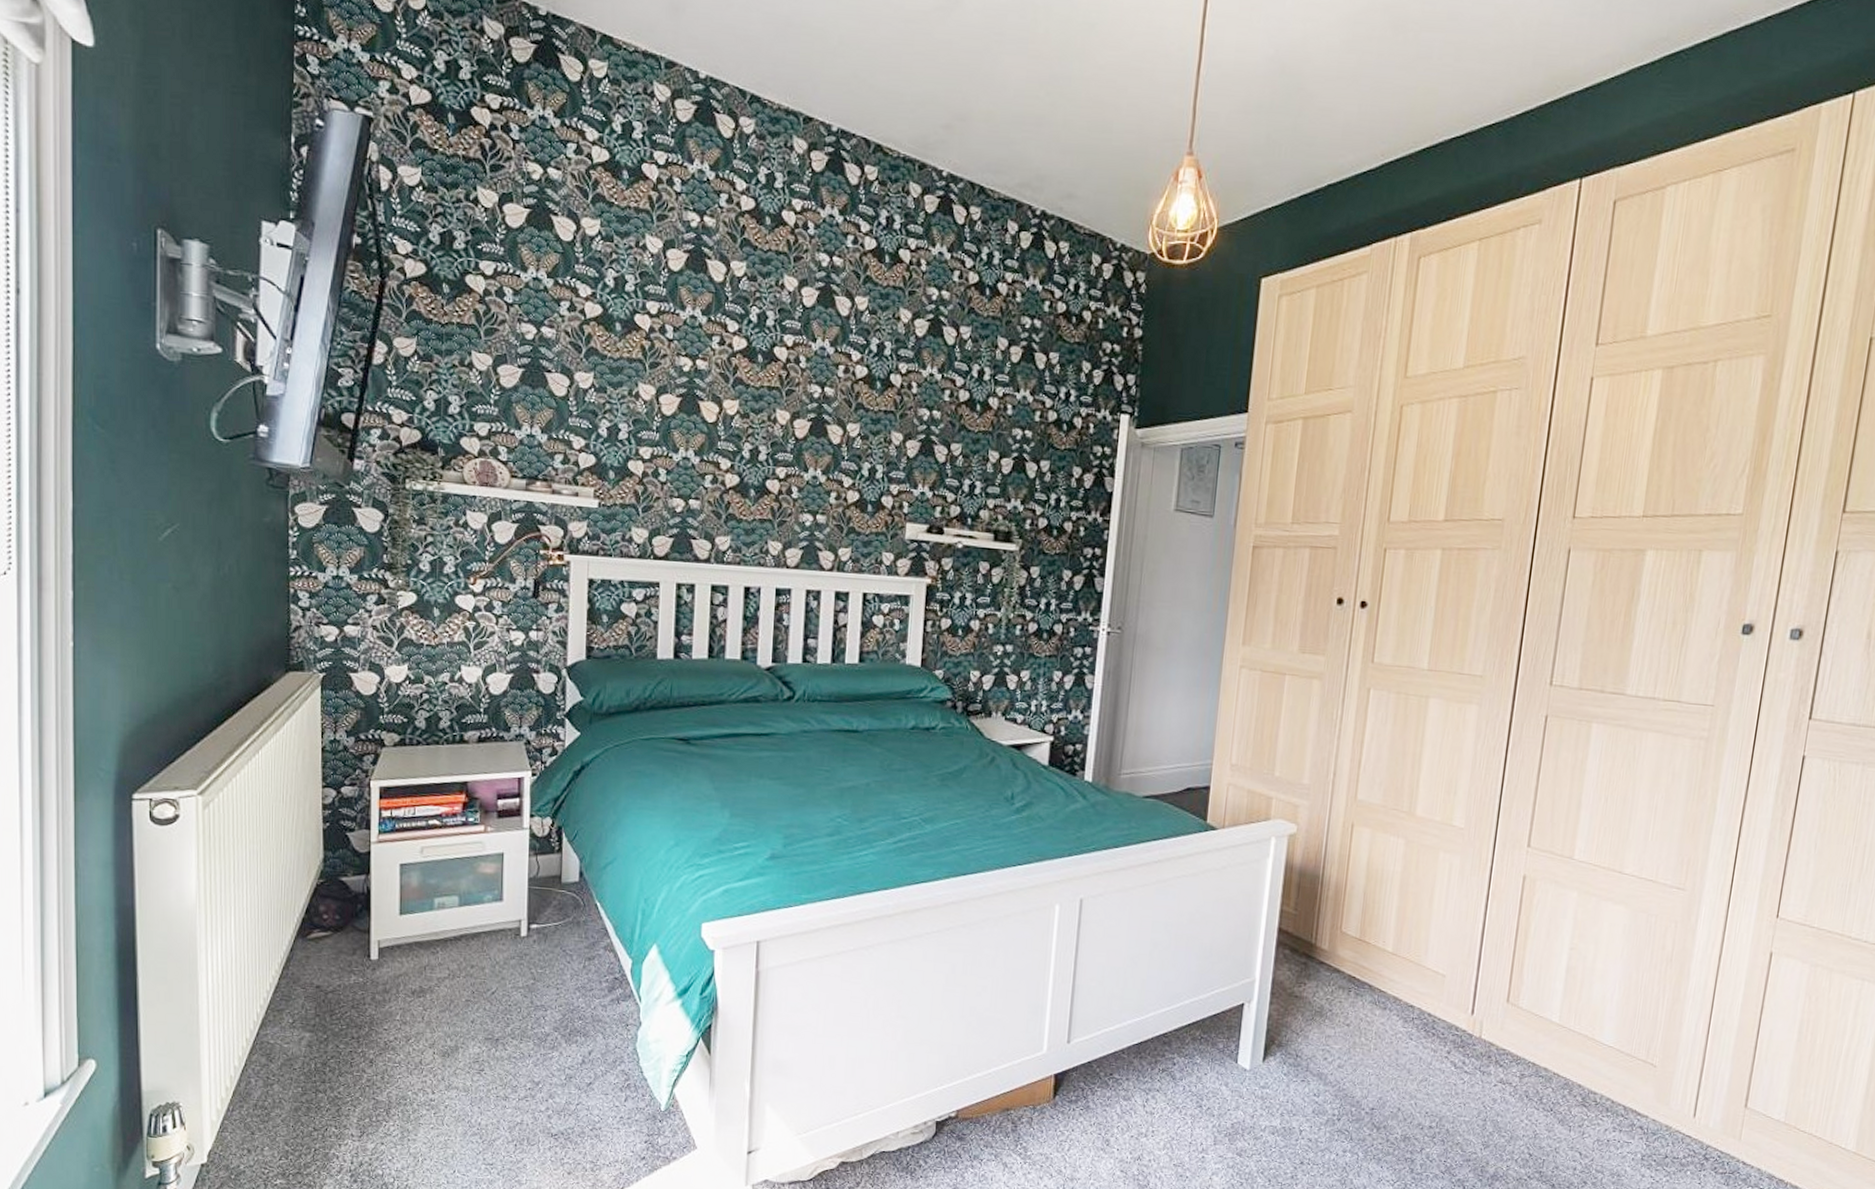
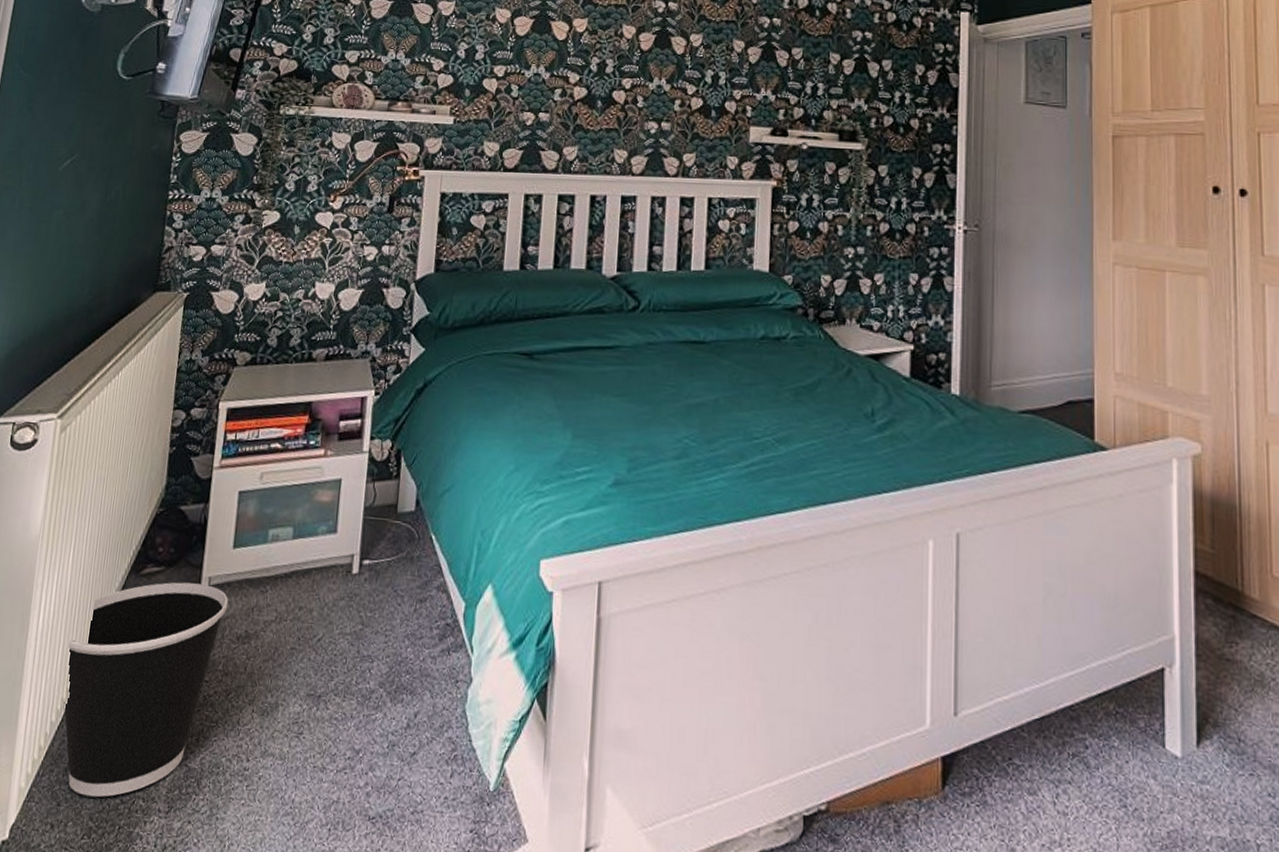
wastebasket: none [242,945,400,1127] -> present [63,582,229,798]

